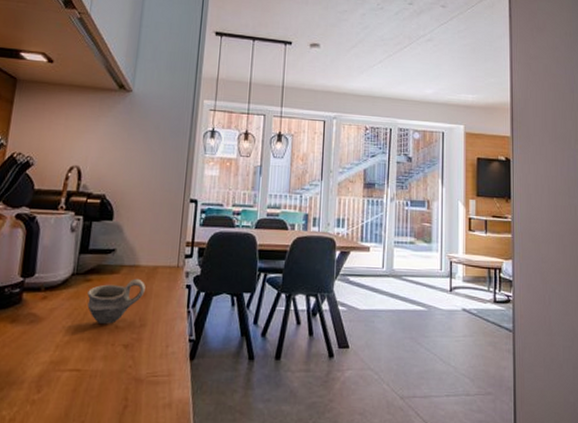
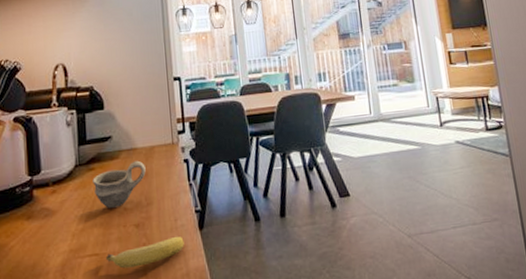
fruit: none [86,363,172,389] -> present [105,236,184,269]

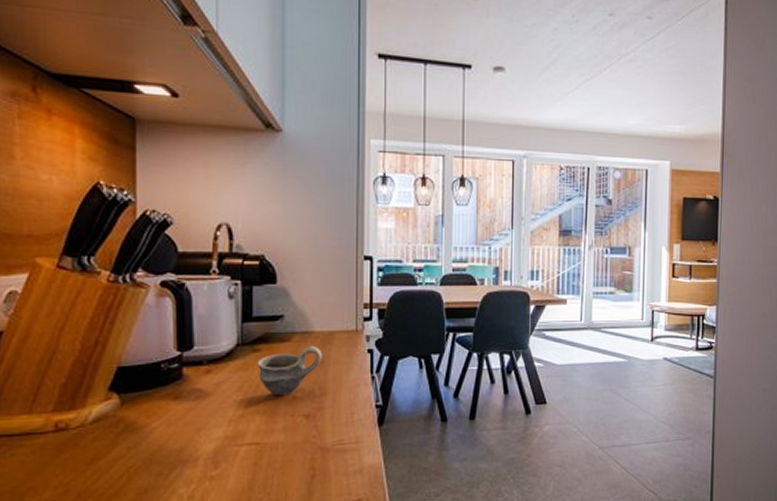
fruit: present [105,236,184,269] -> none [267,430,360,460]

